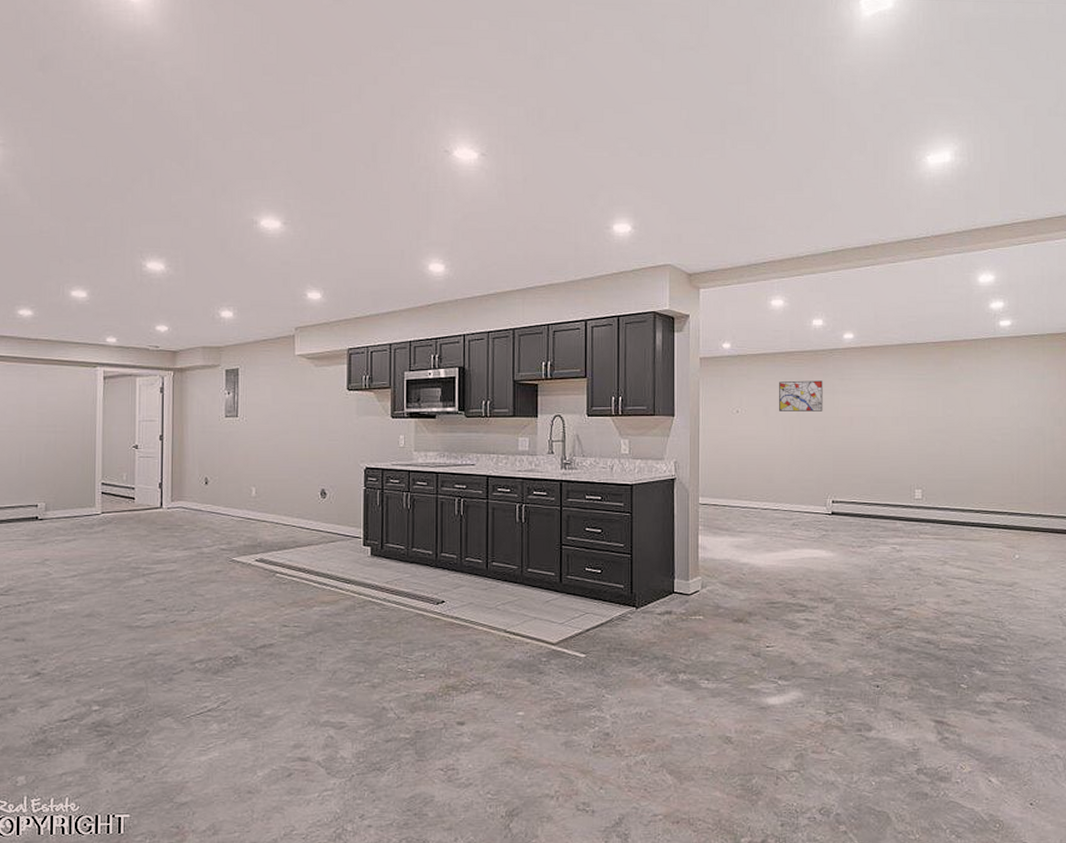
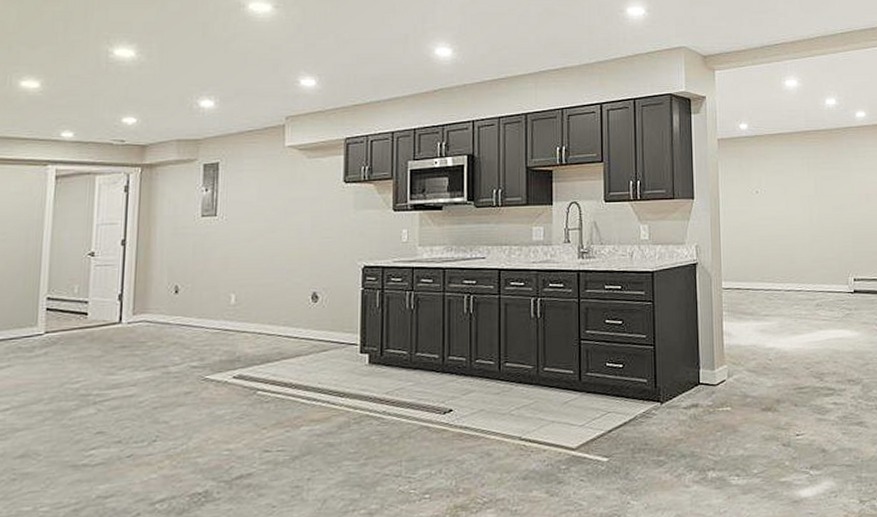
wall art: present [779,380,823,412] -> none [796,158,840,191]

